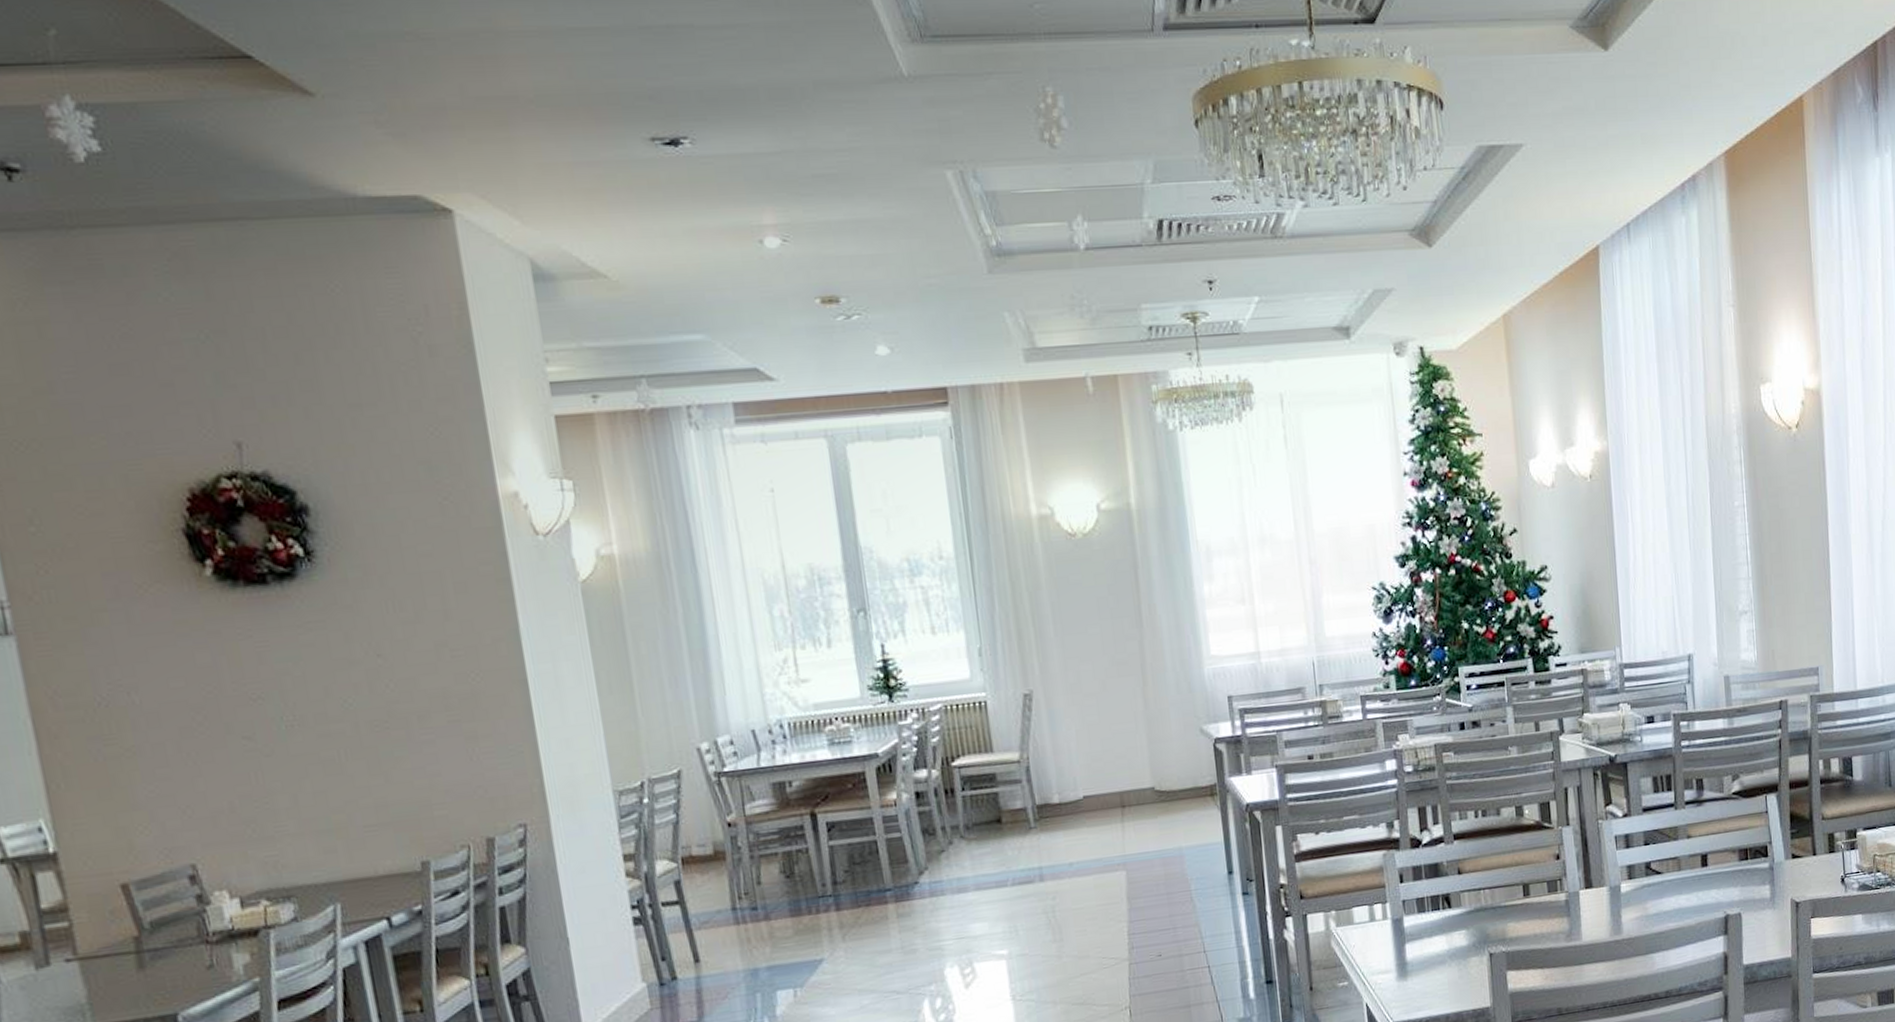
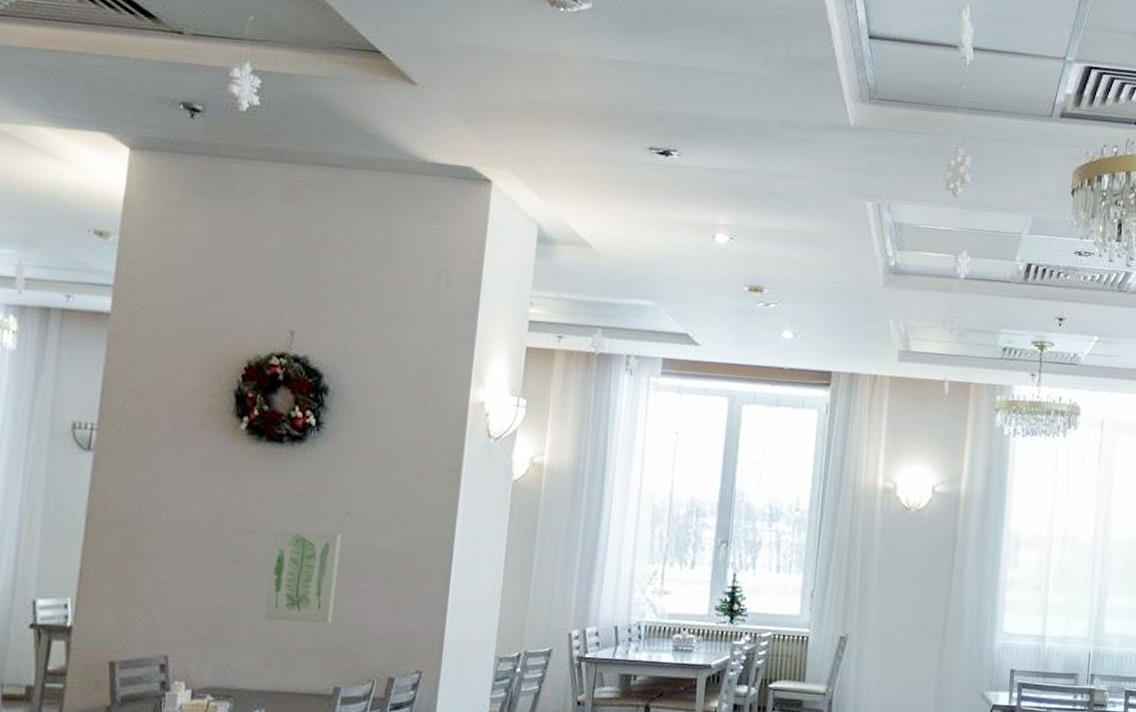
wall art: none [290,682,397,800] -> present [264,530,341,624]

